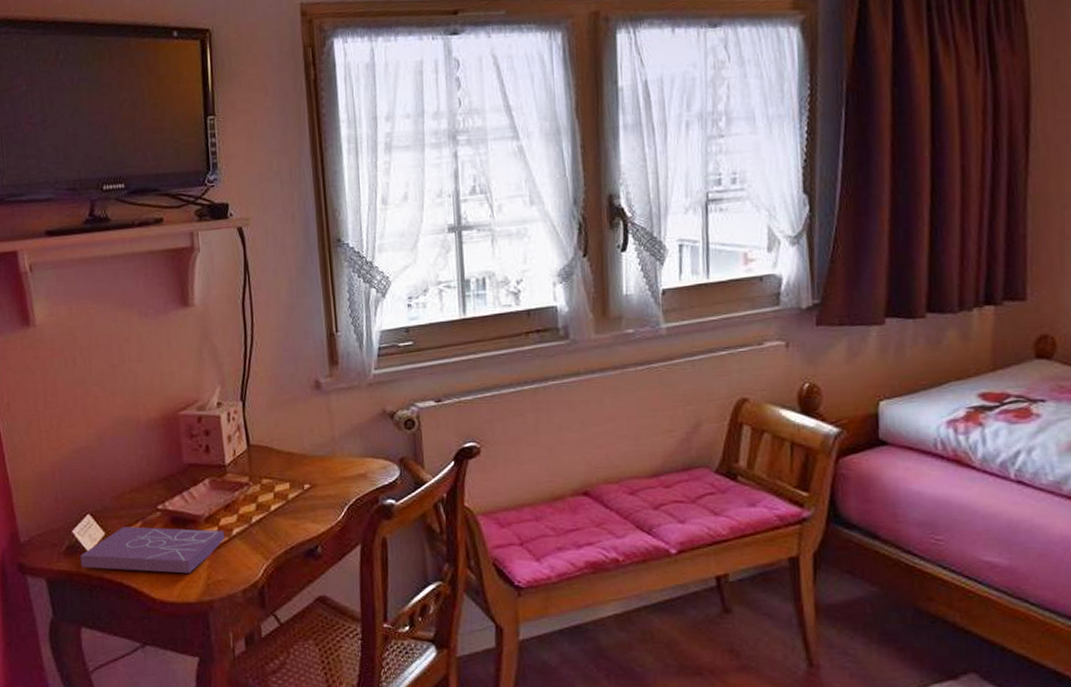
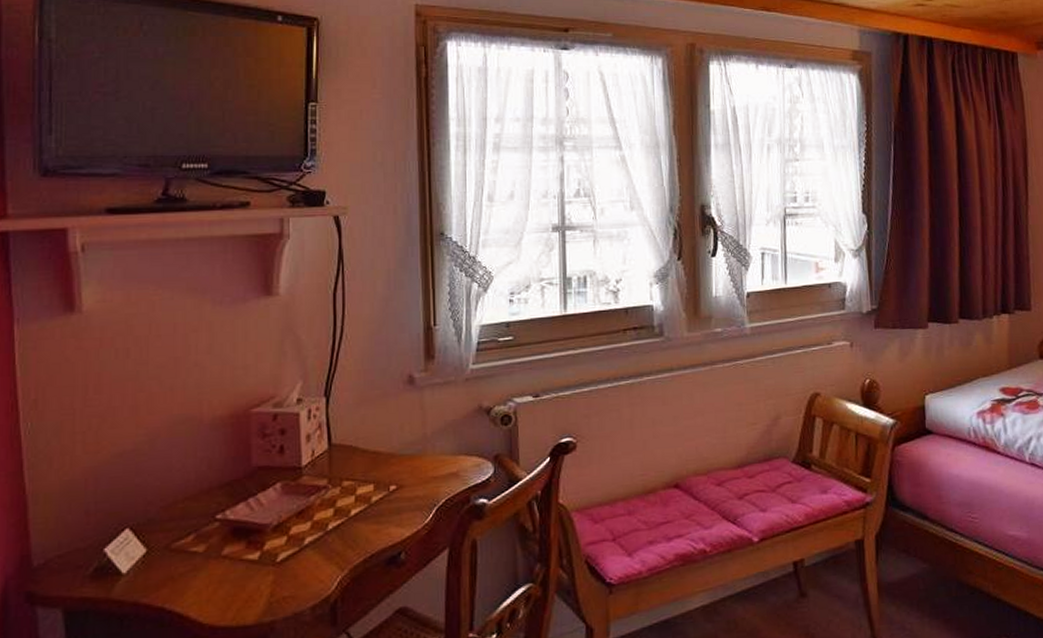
book: present [80,526,224,574] -> none [111,539,294,593]

